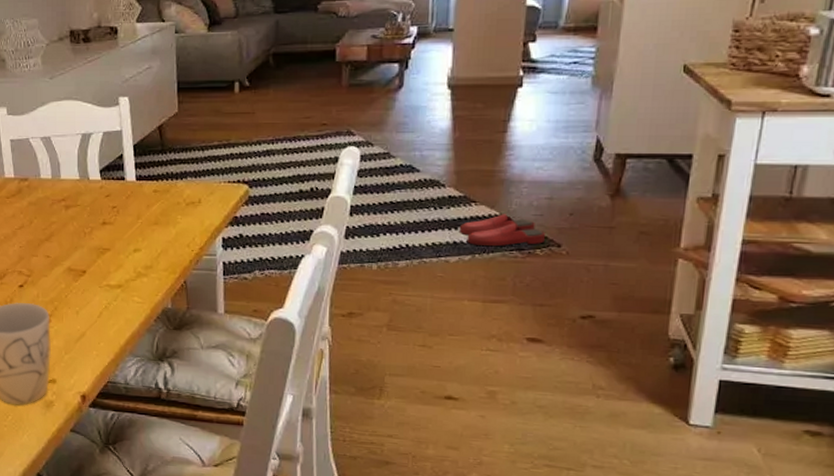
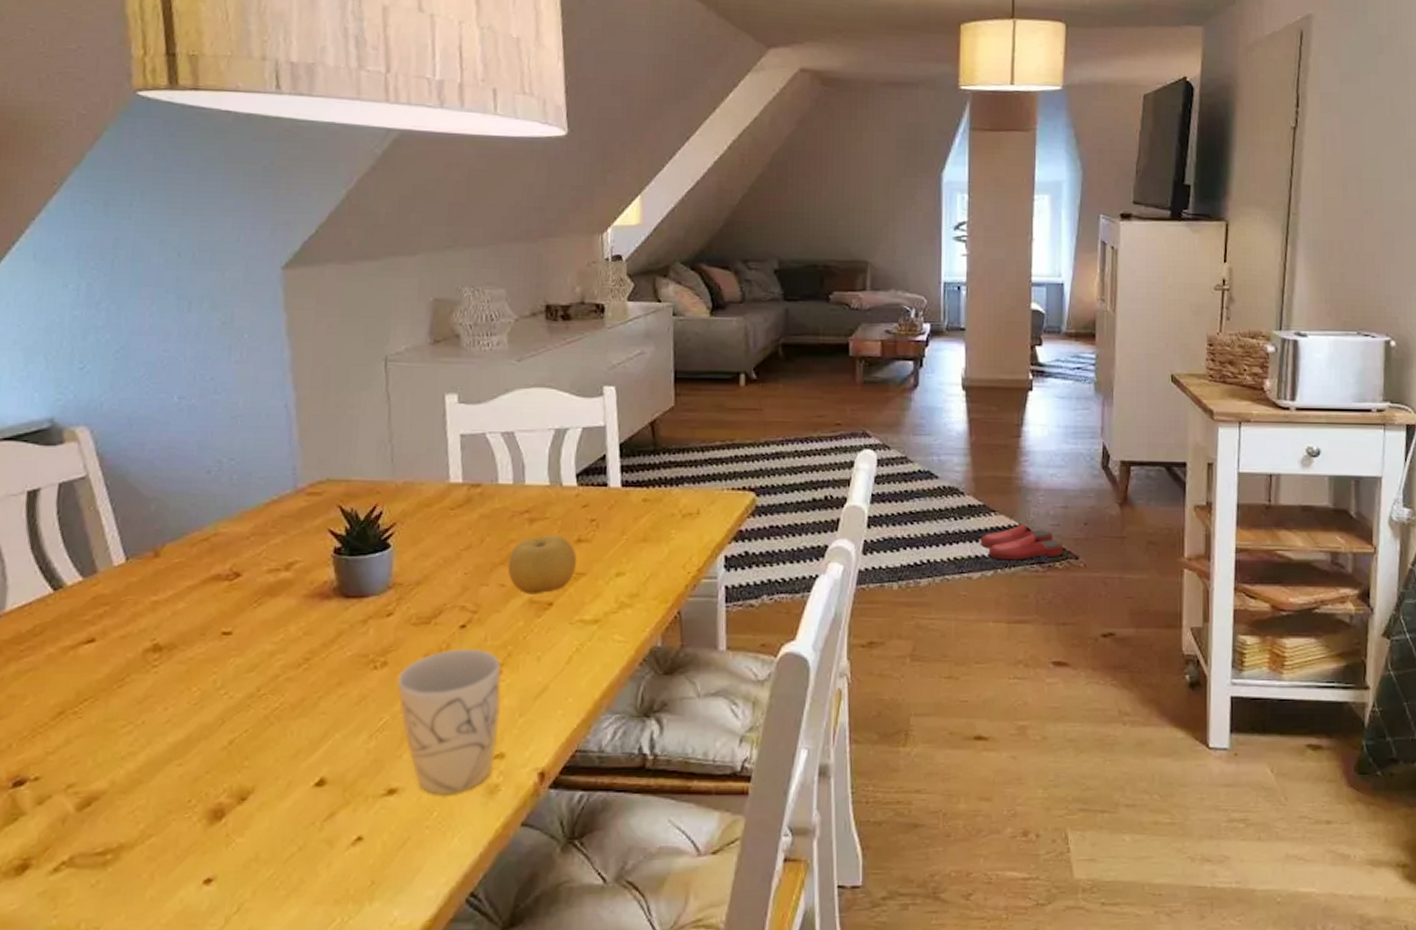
fruit: none [51,218,102,264] -> present [507,534,576,595]

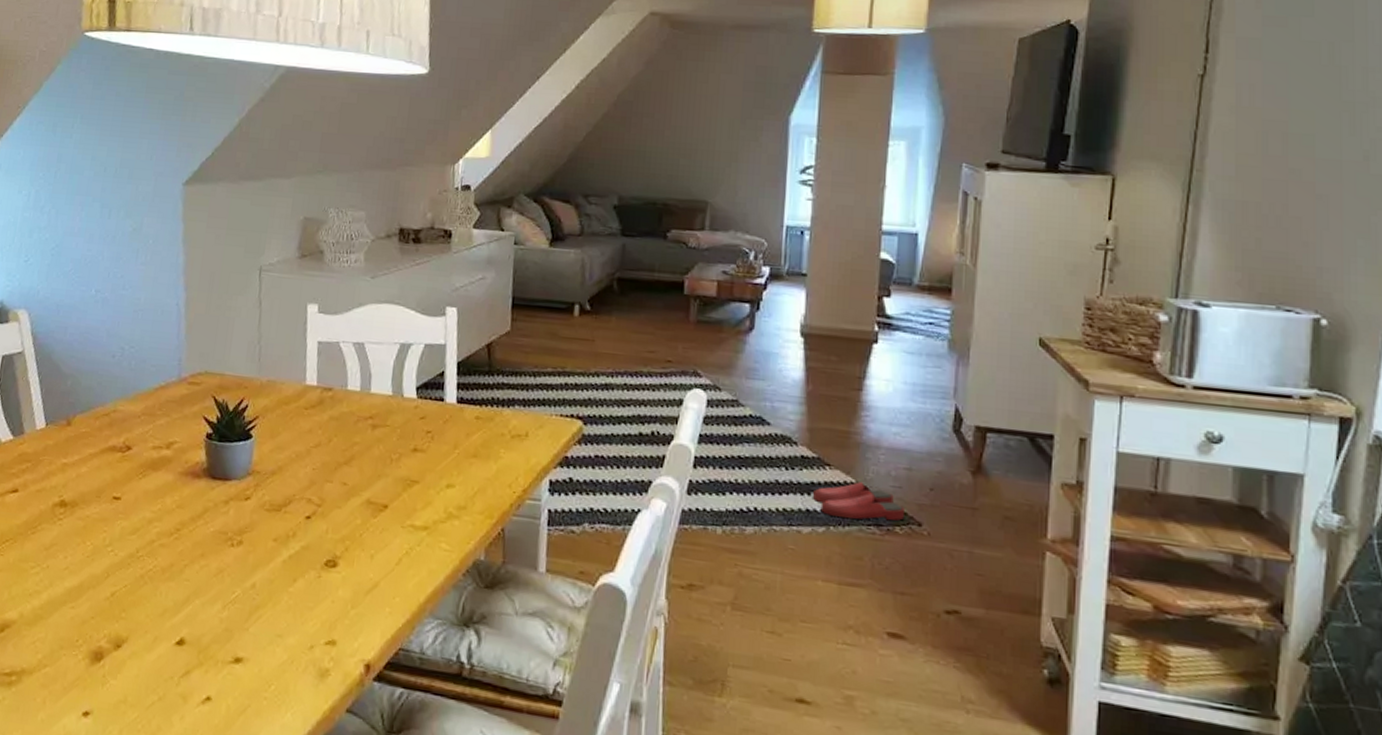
mug: present [397,649,502,794] -> none [249,537,339,671]
fruit: present [507,534,576,595] -> none [350,441,412,496]

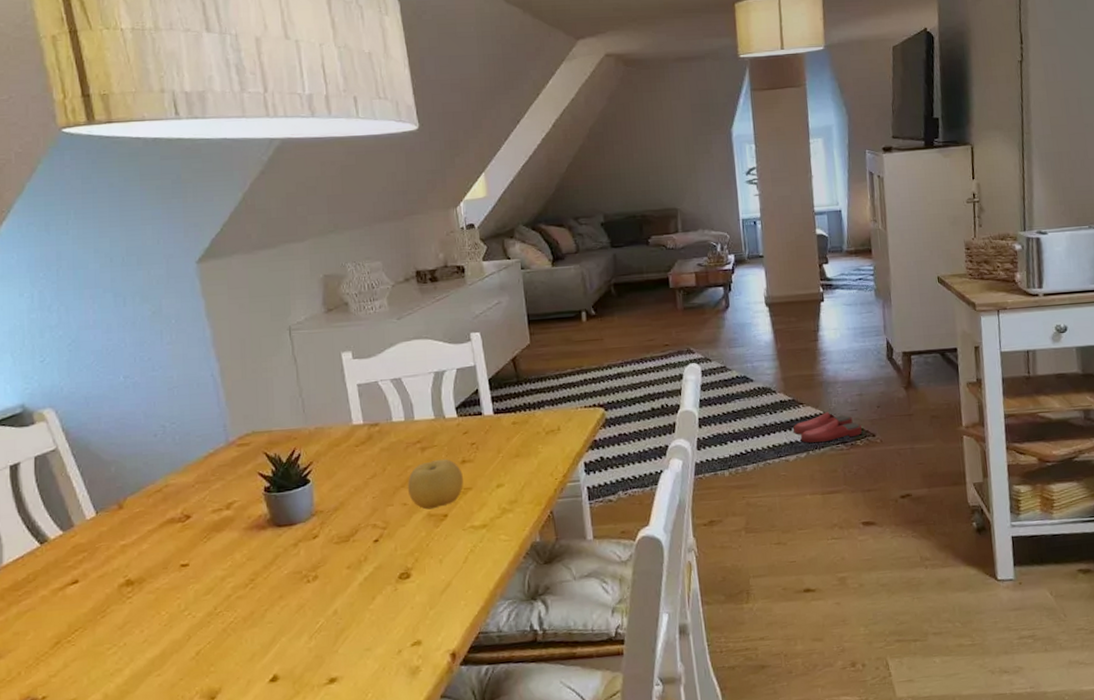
fruit: none [350,441,412,496] -> present [407,458,463,510]

